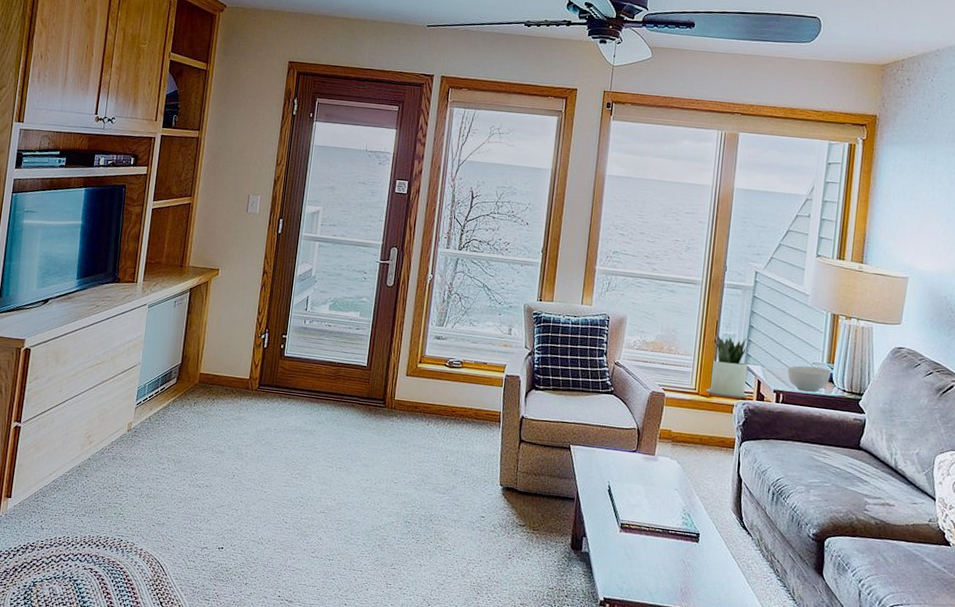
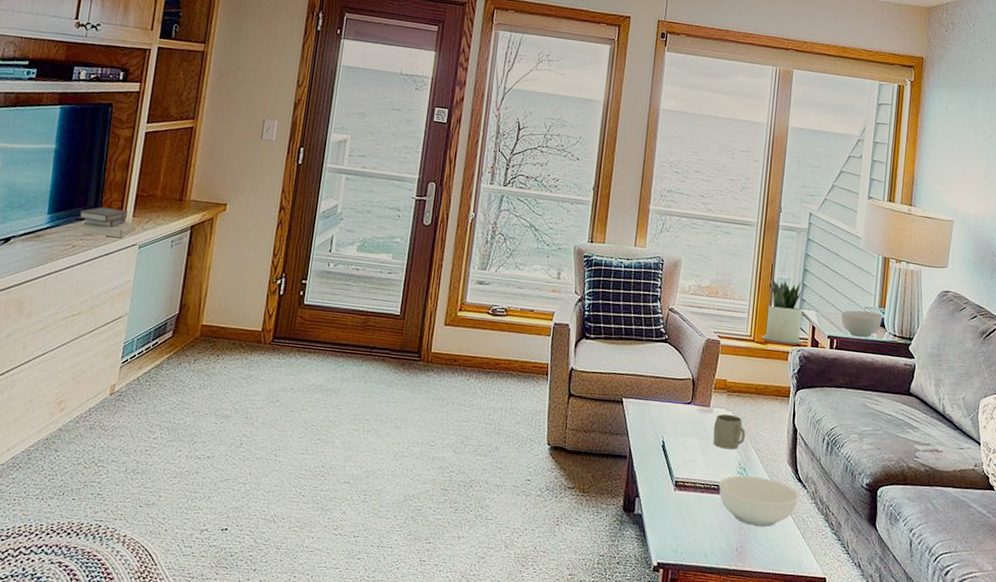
books: none [101,273,145,300] -> present [80,207,135,239]
mug: none [657,462,690,496] -> present [713,414,746,450]
bowl: none [663,520,744,570] -> present [718,475,800,527]

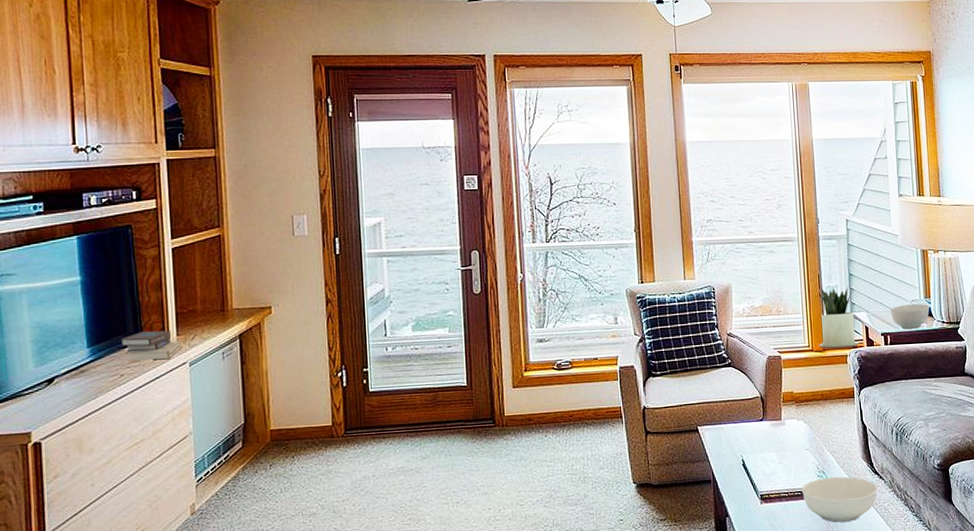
mug: present [713,414,746,450] -> none [788,423,819,457]

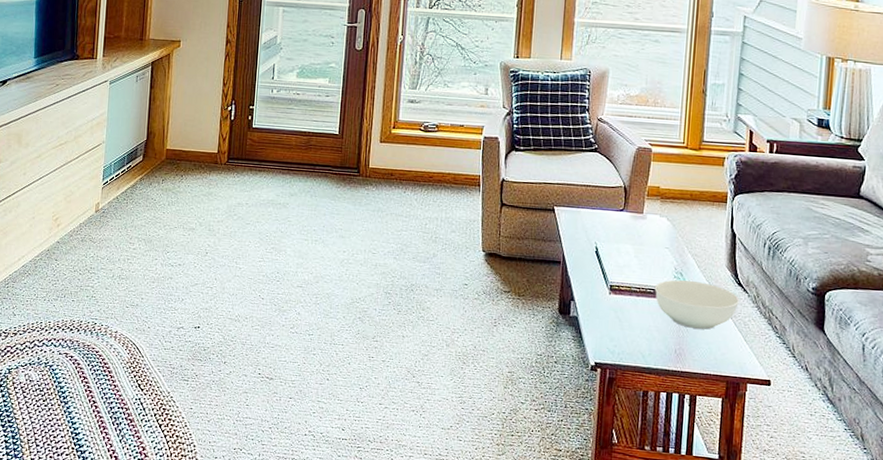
books: present [121,330,181,362] -> none [60,50,105,76]
planter: present [819,287,859,349] -> none [695,86,741,151]
bowl: present [890,304,929,329] -> none [780,113,827,140]

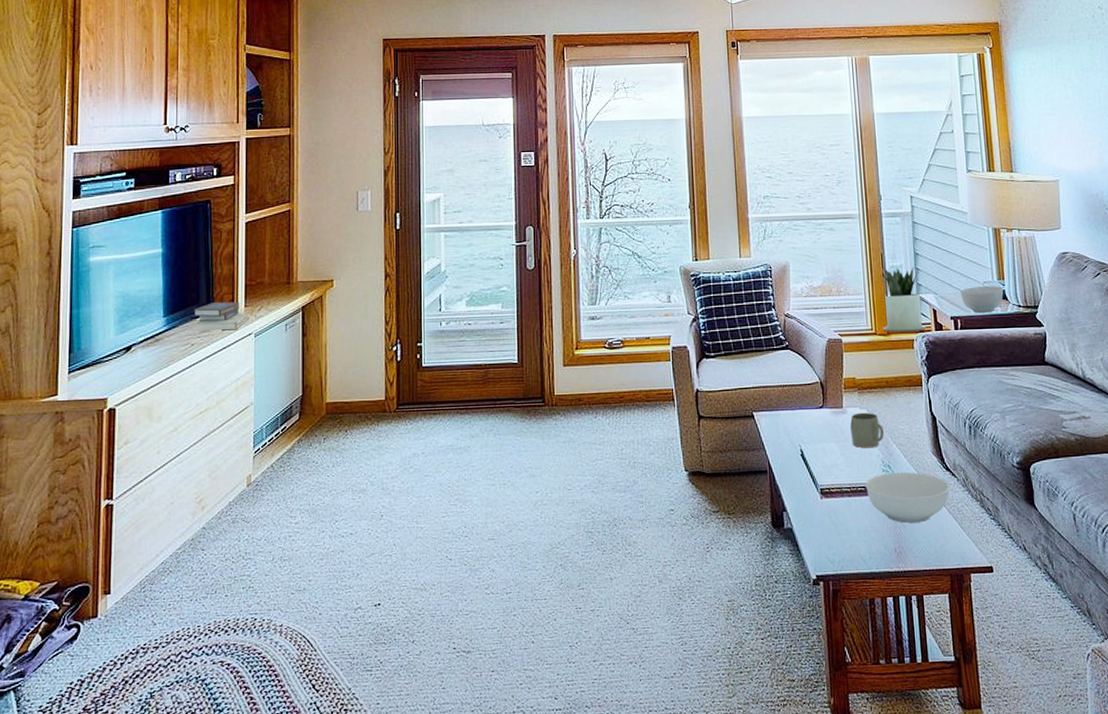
books: none [60,50,105,76] -> present [194,302,248,332]
mug: none [647,220,681,255] -> present [850,412,884,449]
planter: none [695,86,741,151] -> present [882,267,927,333]
bowl: none [780,113,827,140] -> present [959,286,1004,313]

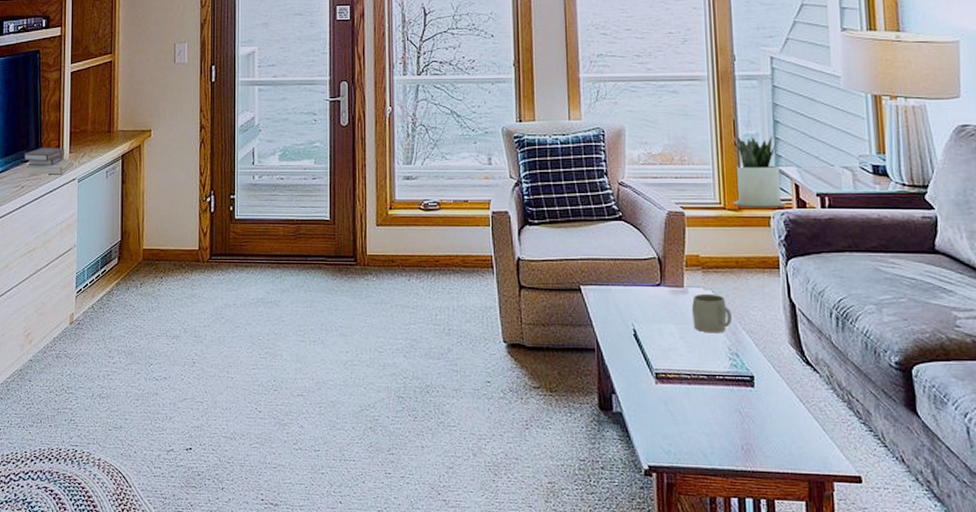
bowl: present [865,472,951,523] -> none [707,361,811,419]
bowl: present [959,286,1004,313] -> none [828,161,884,190]

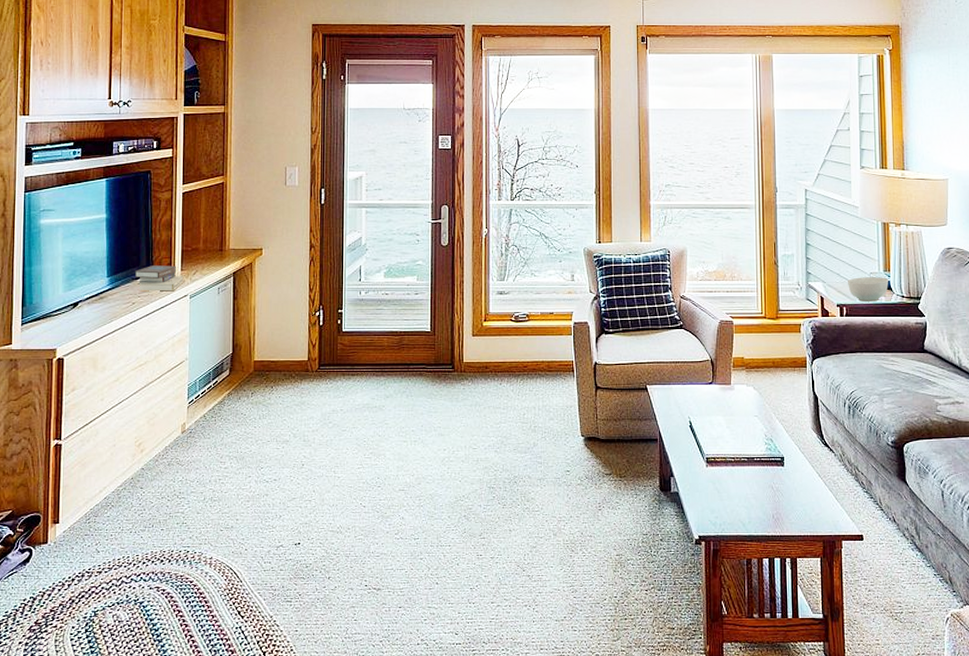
mug: present [692,293,732,333] -> none [737,389,768,423]
planter: present [733,136,787,208] -> none [772,256,814,317]
bowl: none [828,161,884,190] -> present [847,277,889,302]

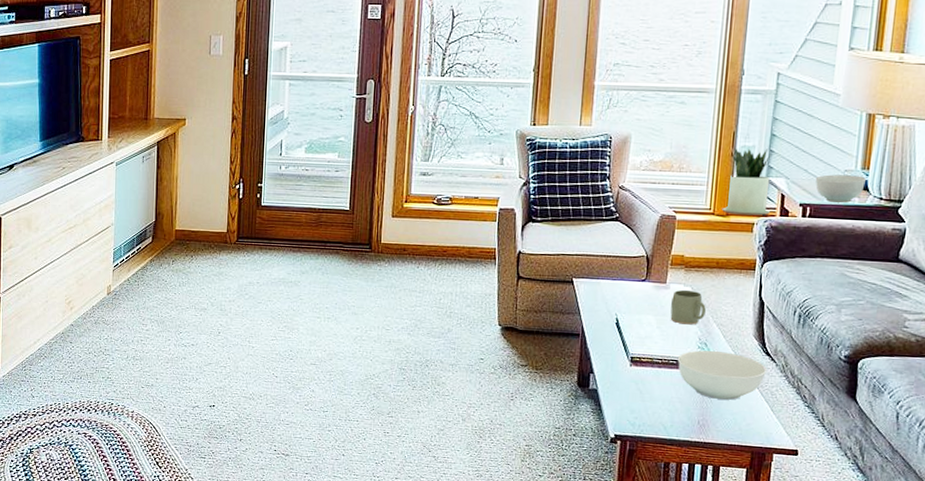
books: present [135,265,184,292] -> none [65,132,111,158]
mug: none [737,389,768,423] -> present [670,289,706,325]
bowl: none [748,445,828,492] -> present [677,350,768,400]
planter: none [772,256,814,317] -> present [722,148,771,216]

